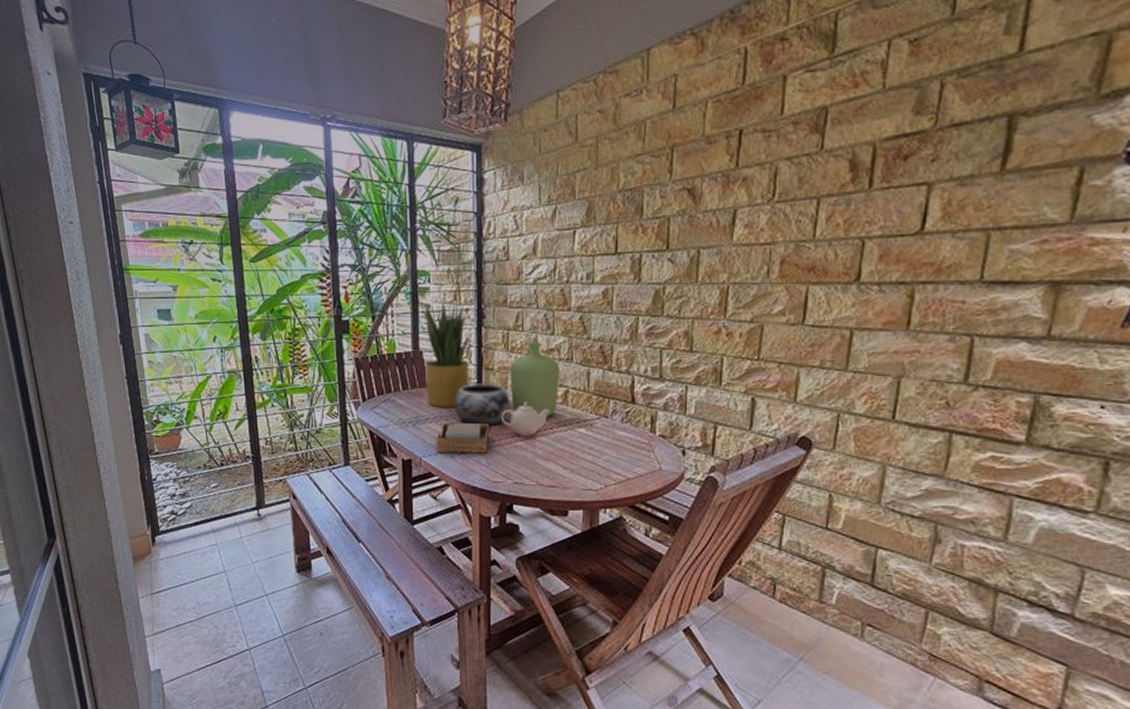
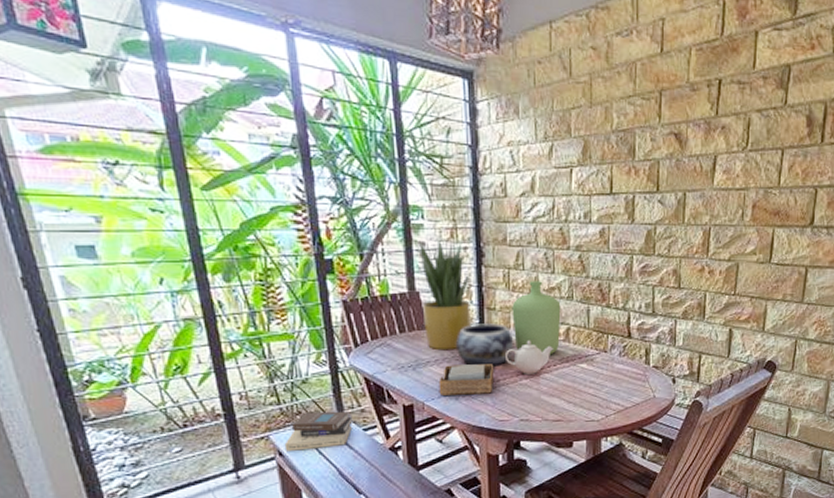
books: none [298,460,357,495] -> present [284,411,353,451]

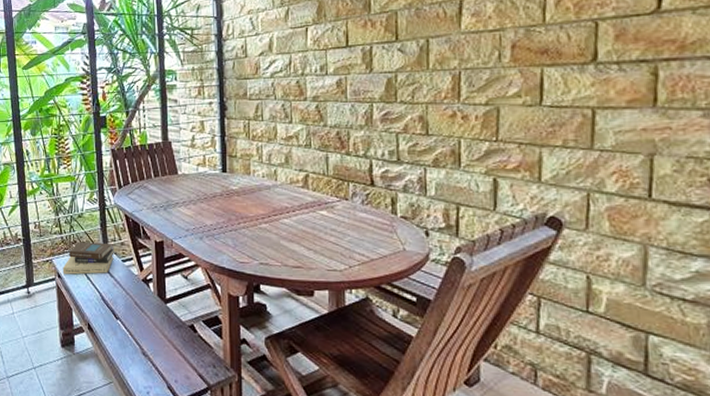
planter: present [415,237,472,351] -> none [169,94,216,193]
napkin holder: present [438,364,495,395] -> none [185,207,236,236]
decorative bowl: present [456,322,514,367] -> none [202,168,254,210]
teapot: present [504,340,554,374] -> none [245,186,293,219]
water jug: present [512,281,561,355] -> none [252,130,299,201]

